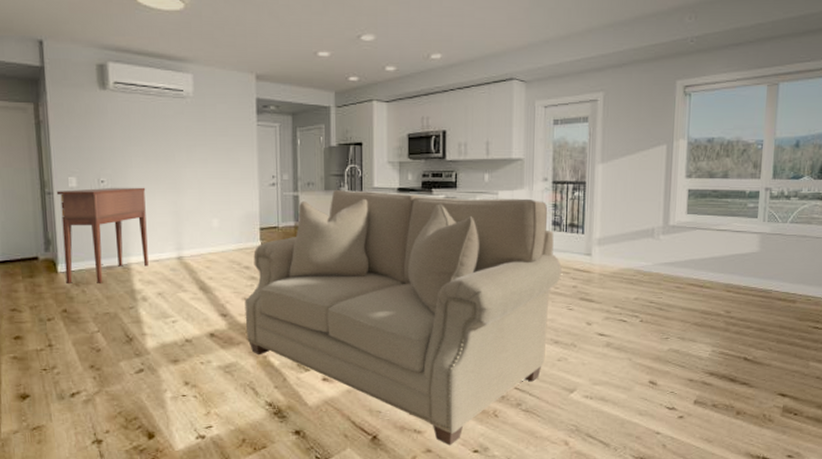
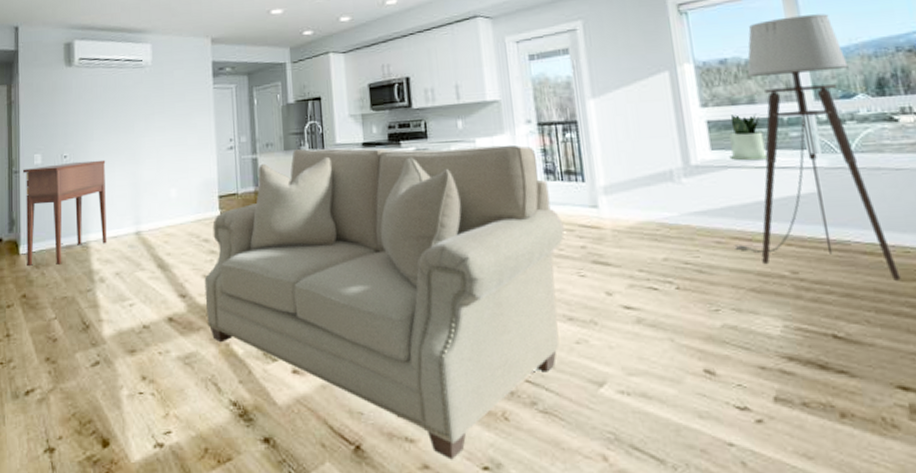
floor lamp: none [689,106,803,320] -> present [734,13,901,281]
planter: none [699,186,728,224] -> present [729,113,767,161]

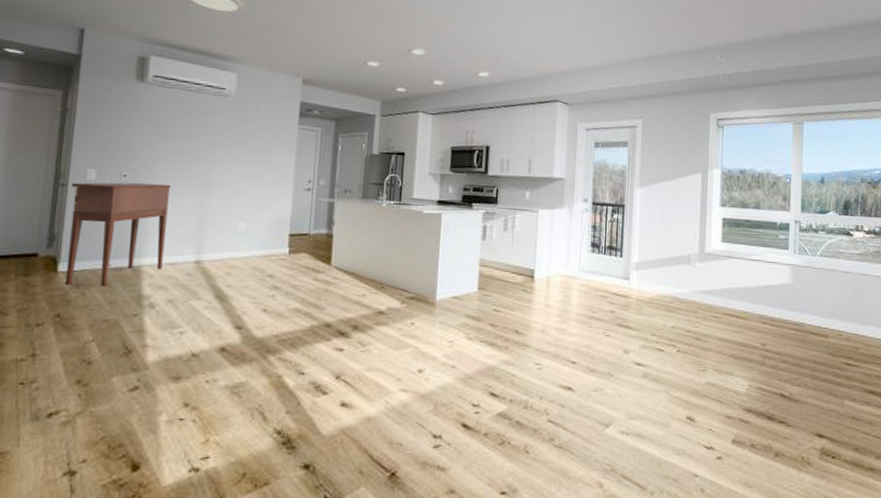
sofa: present [204,144,565,460] -> none [261,198,600,486]
planter: present [729,113,767,161] -> none [734,216,761,255]
floor lamp: present [734,13,901,281] -> none [725,143,833,356]

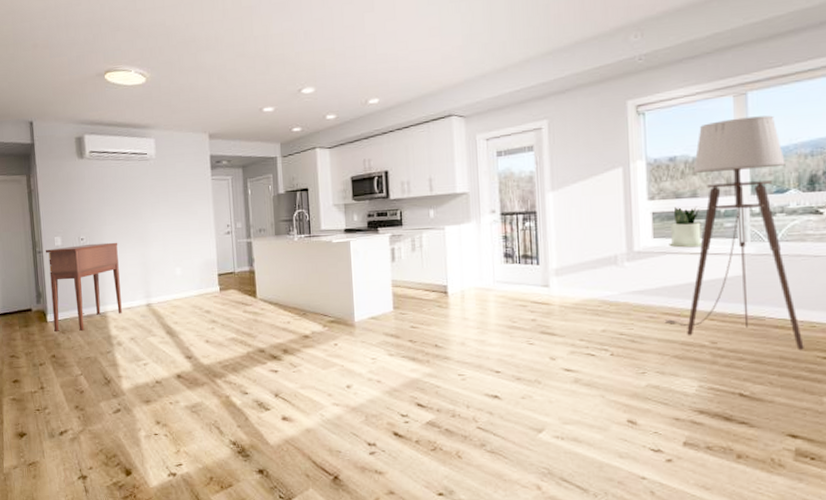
floor lamp: none [725,143,833,356] -> present [664,115,804,350]
planter: none [734,216,761,255] -> present [669,206,702,248]

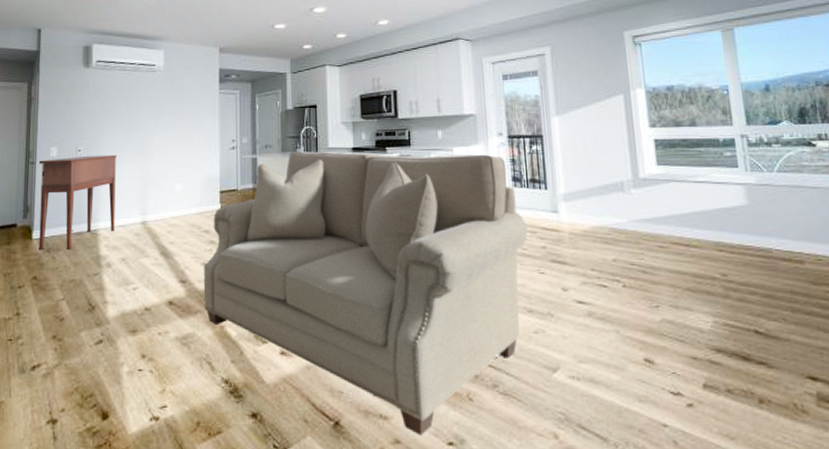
sofa: none [207,232,518,488] -> present [203,150,528,436]
floor lamp: present [664,115,804,350] -> none [674,50,813,284]
planter: present [669,206,702,248] -> none [672,134,704,176]

